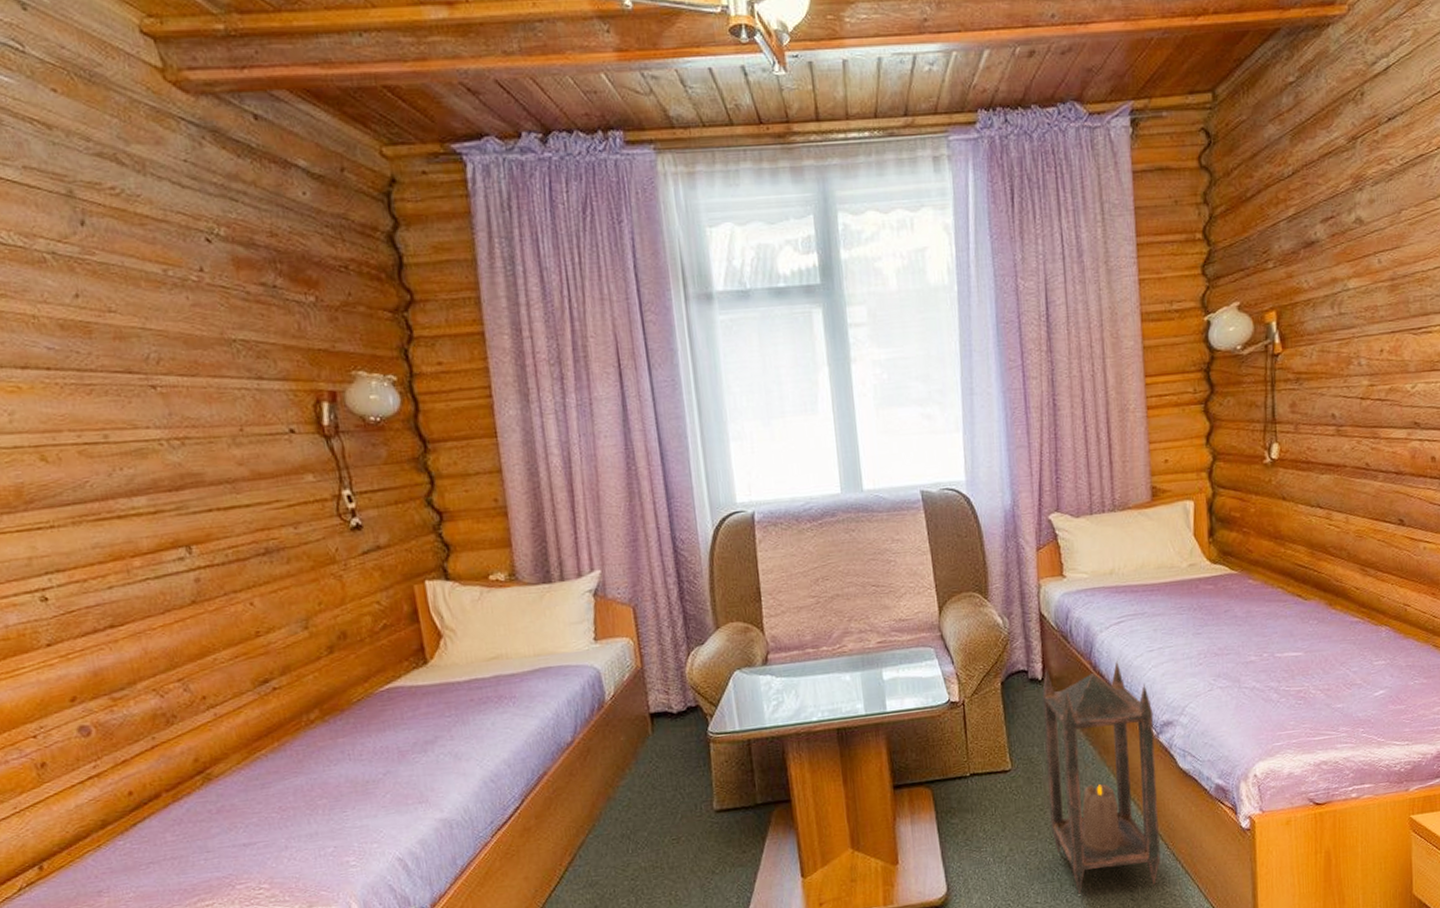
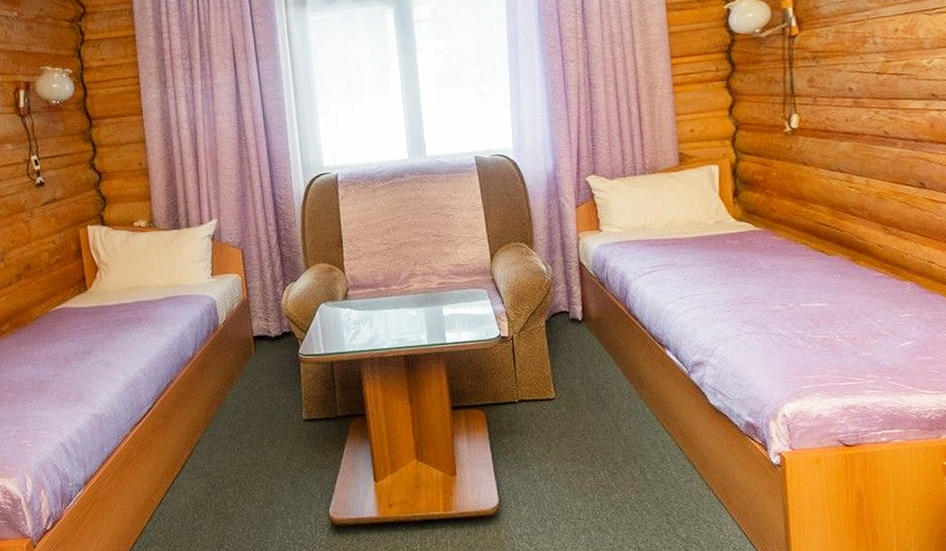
lantern: present [1042,661,1161,894] -> none [582,306,694,514]

